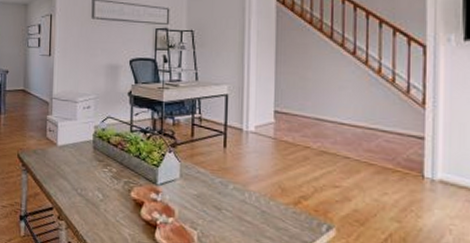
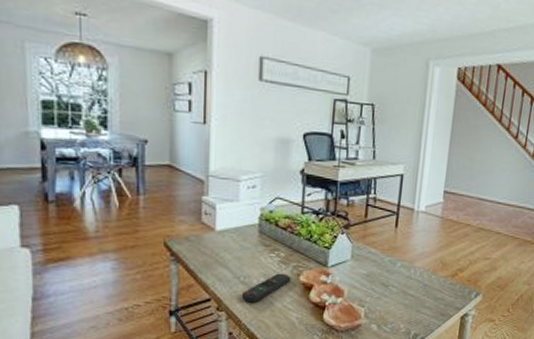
remote control: none [80,187,123,215] -> present [242,273,291,303]

